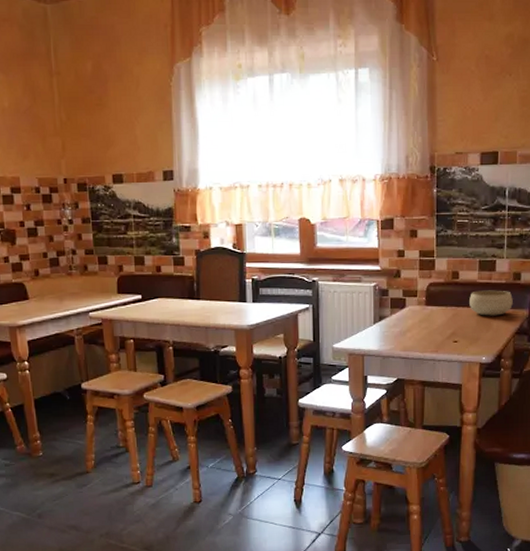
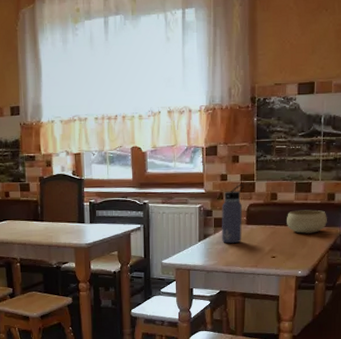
water bottle: none [399,260,423,327] -> present [222,183,244,244]

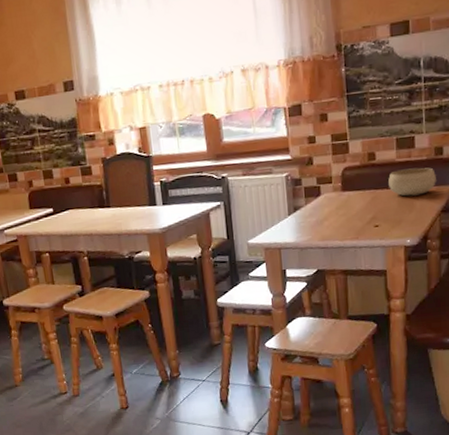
water bottle: present [222,183,244,244] -> none [312,145,338,215]

